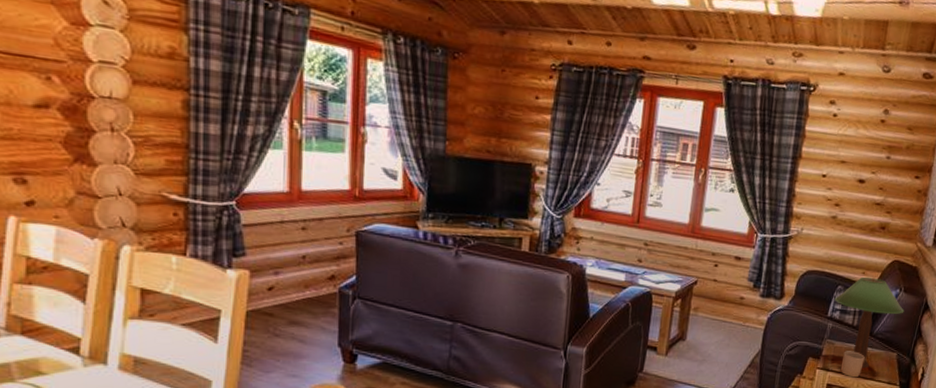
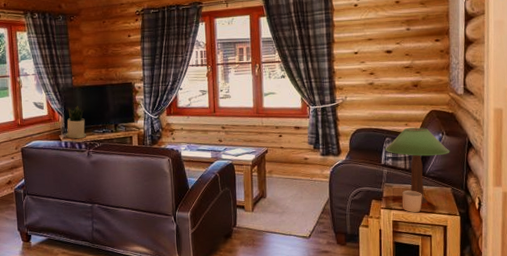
planter: none [425,182,458,231] -> present [65,105,87,139]

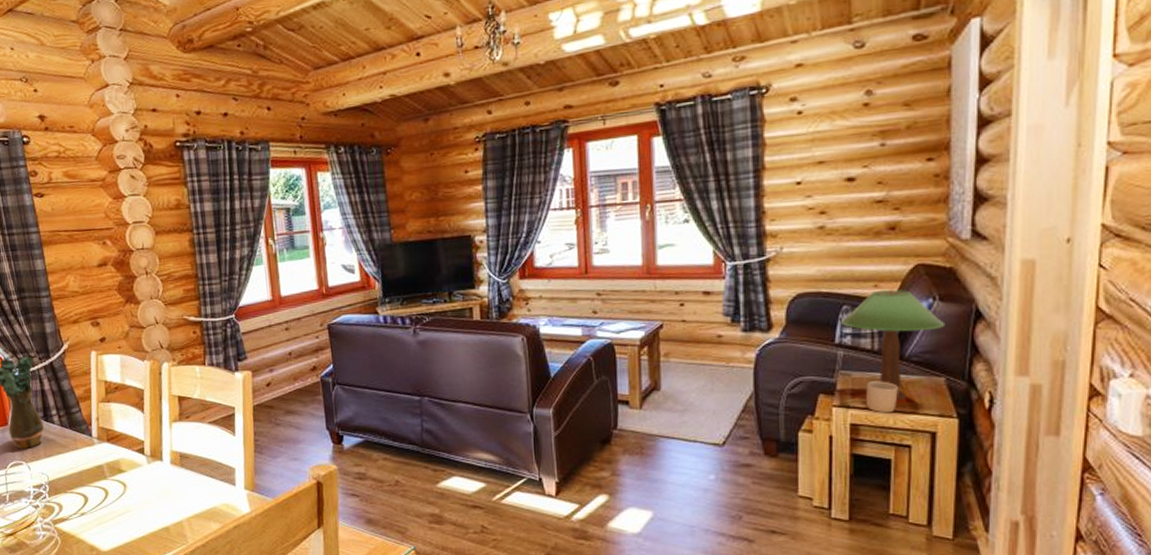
planter: present [65,105,87,139] -> none [383,267,412,313]

